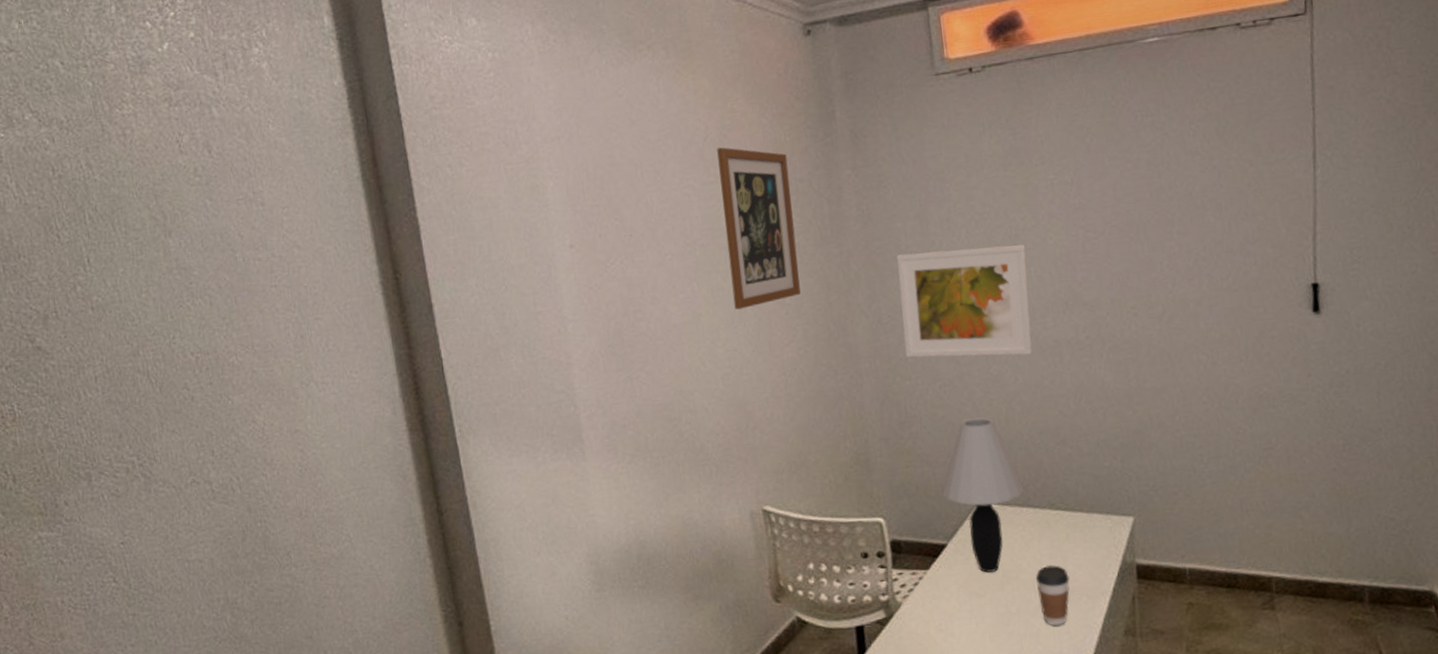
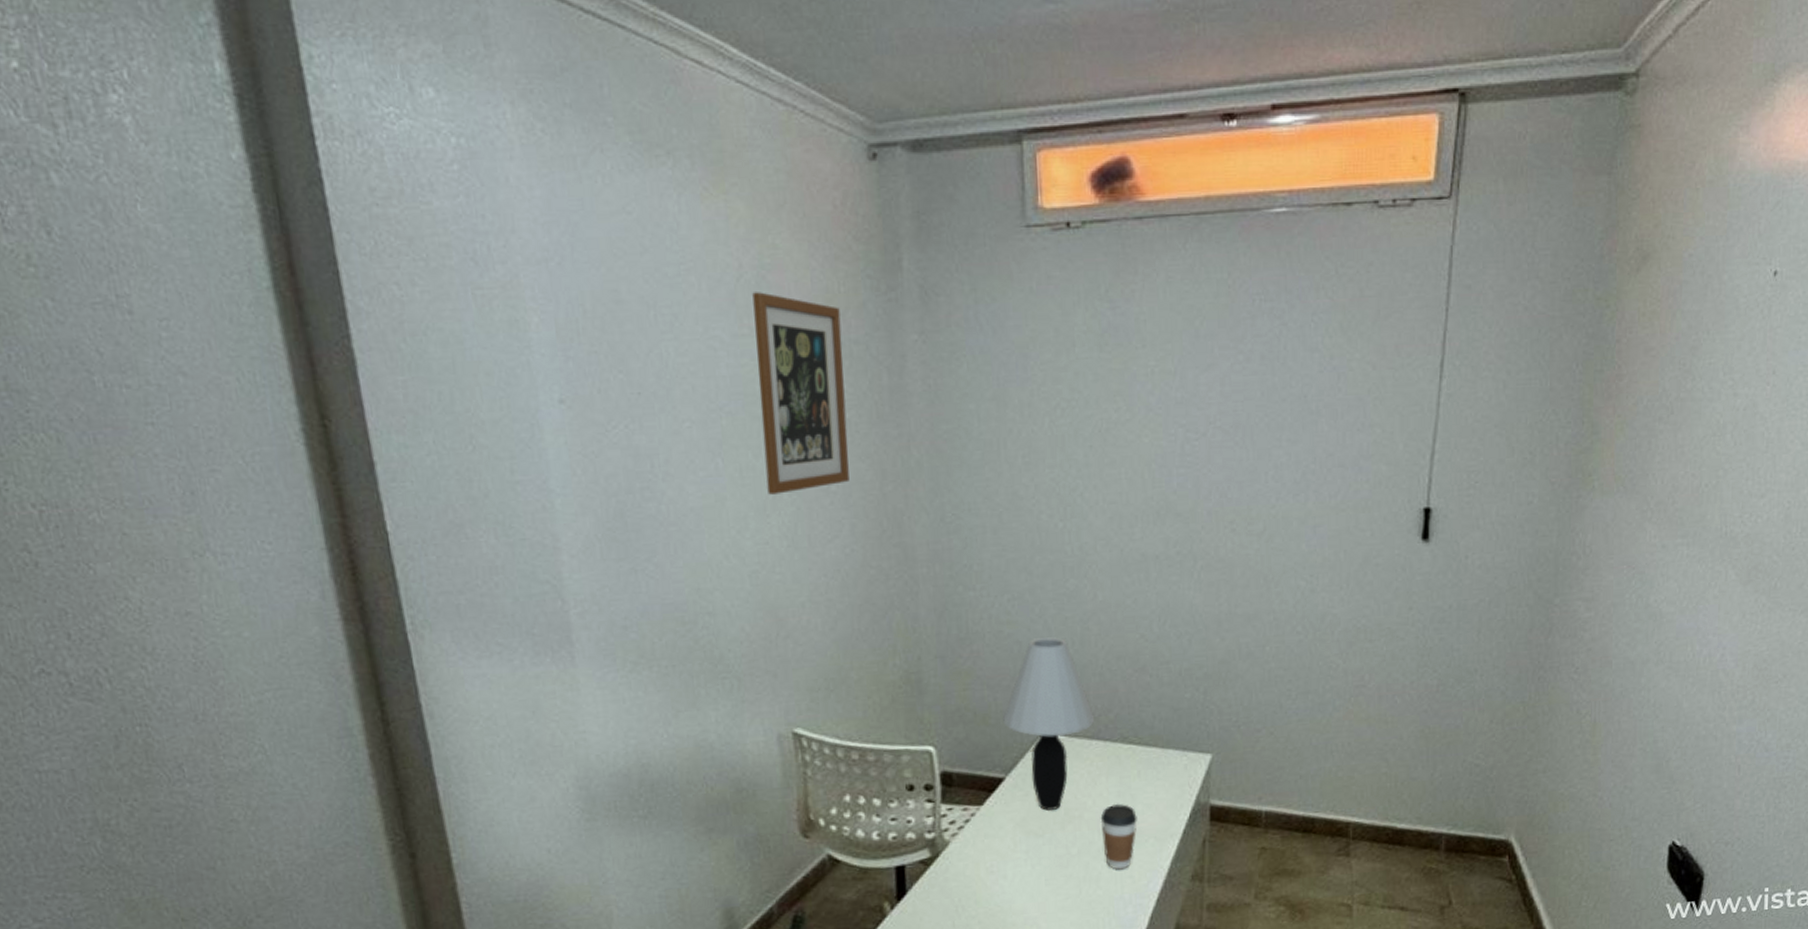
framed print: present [897,244,1033,358] -> none [967,440,1117,569]

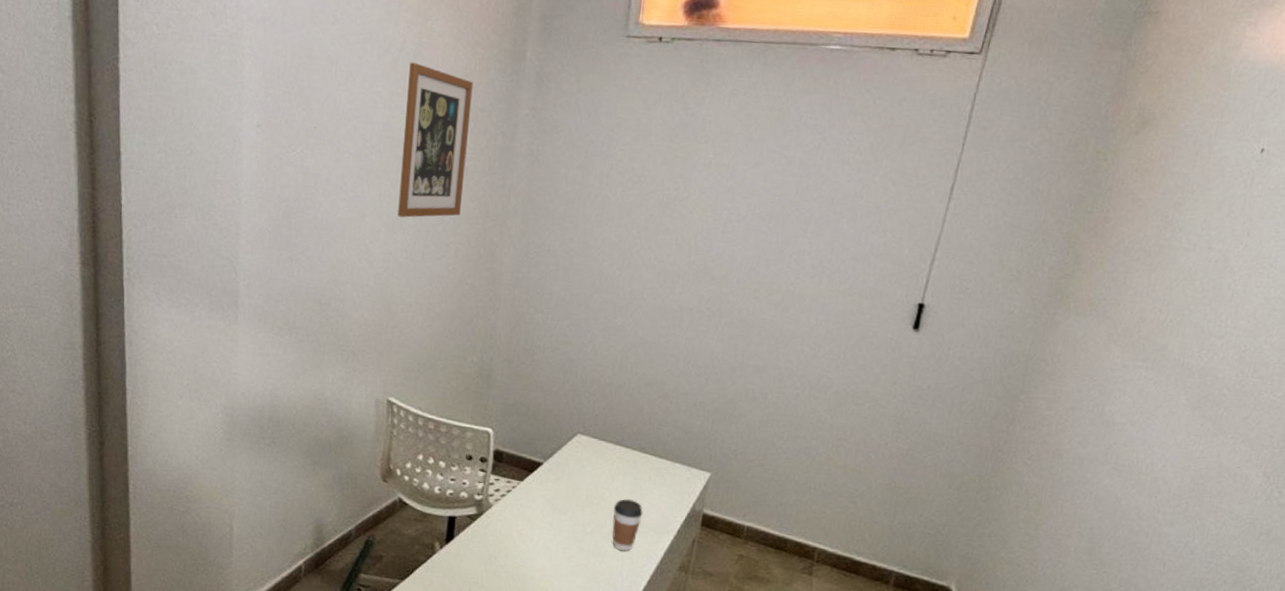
table lamp: present [1003,637,1095,811] -> none [549,358,621,495]

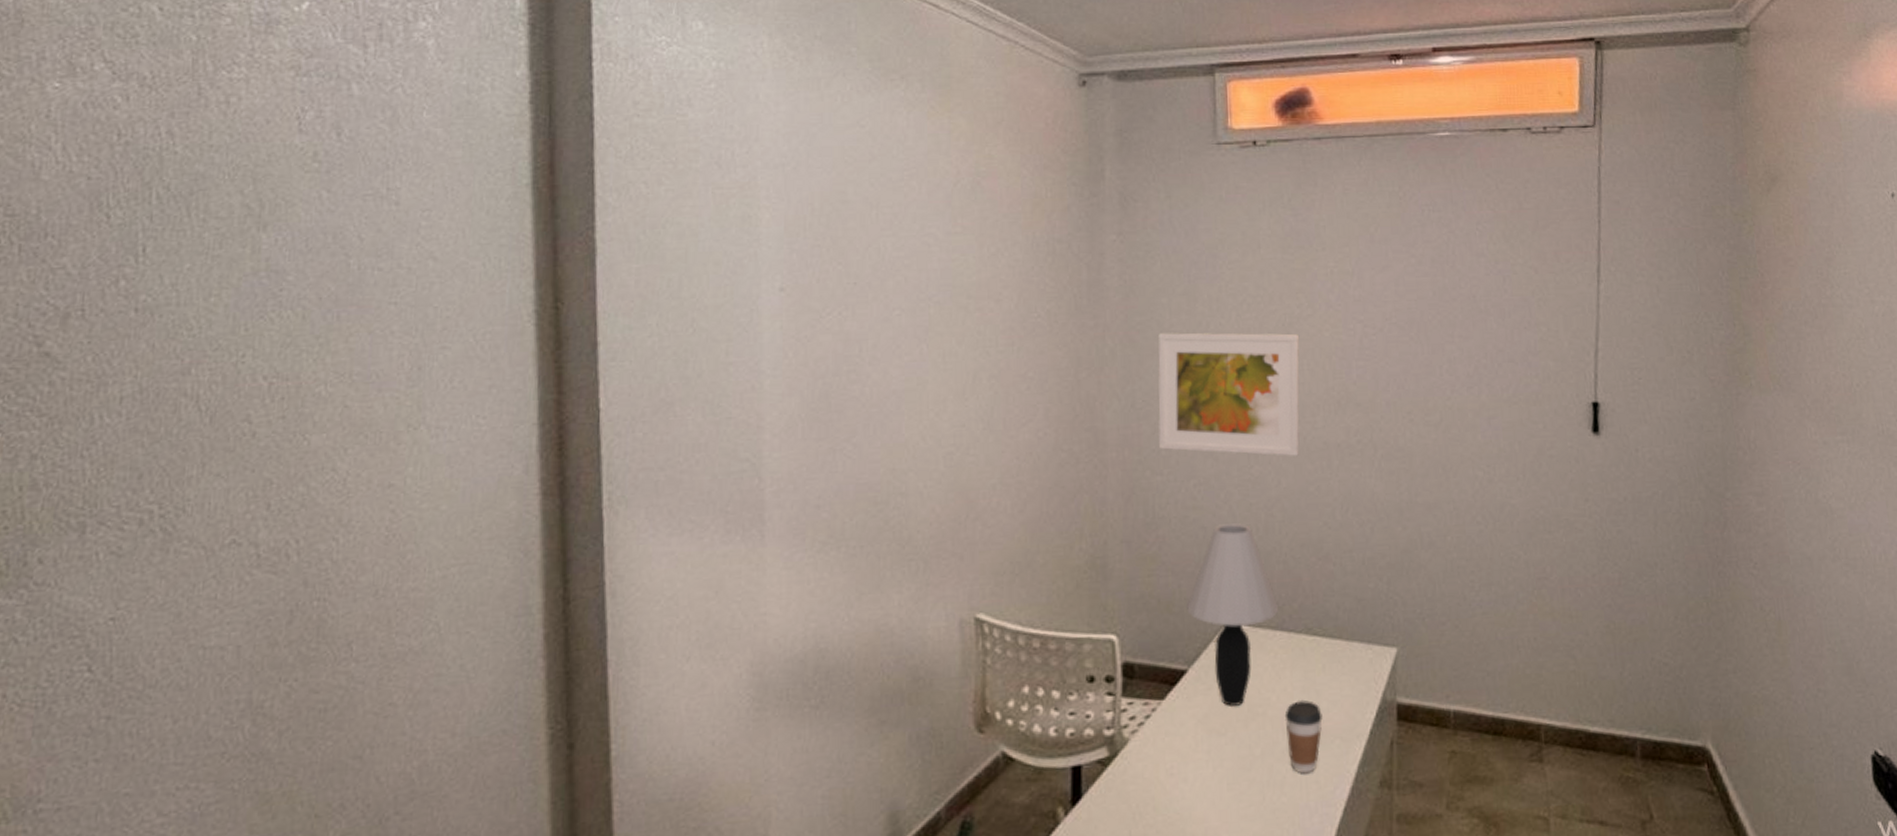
wall art: present [397,62,473,218] -> none [967,195,1047,379]
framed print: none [542,198,672,313] -> present [1158,332,1300,456]
table lamp: none [549,358,621,495] -> present [1187,523,1279,706]

